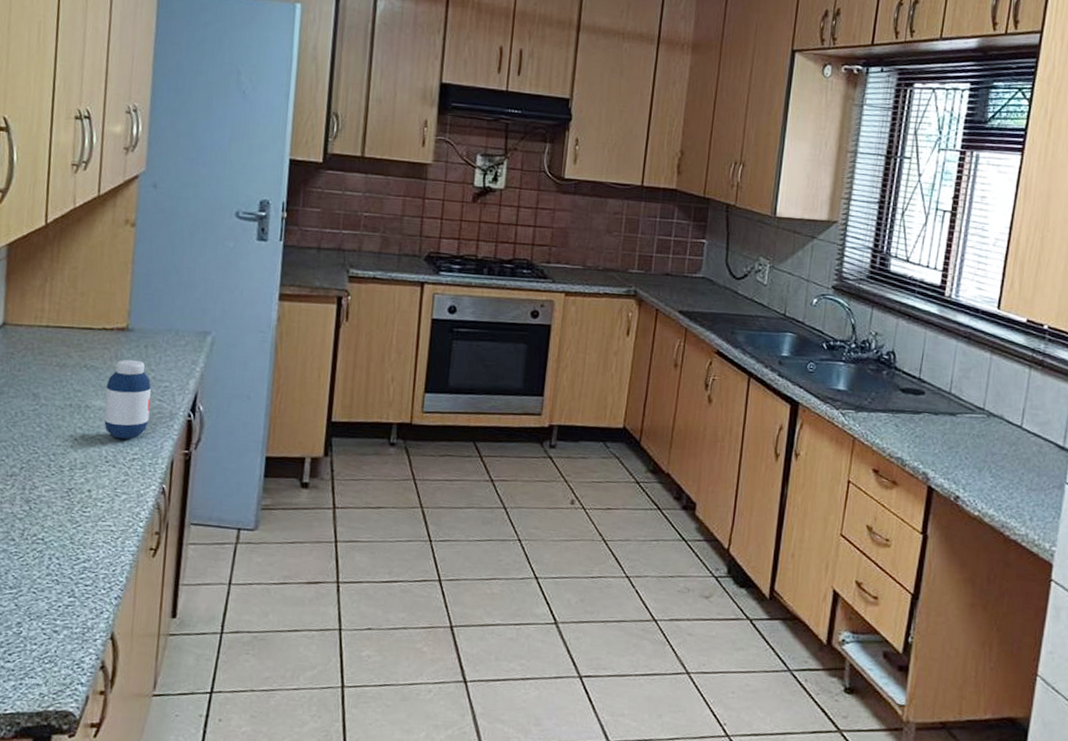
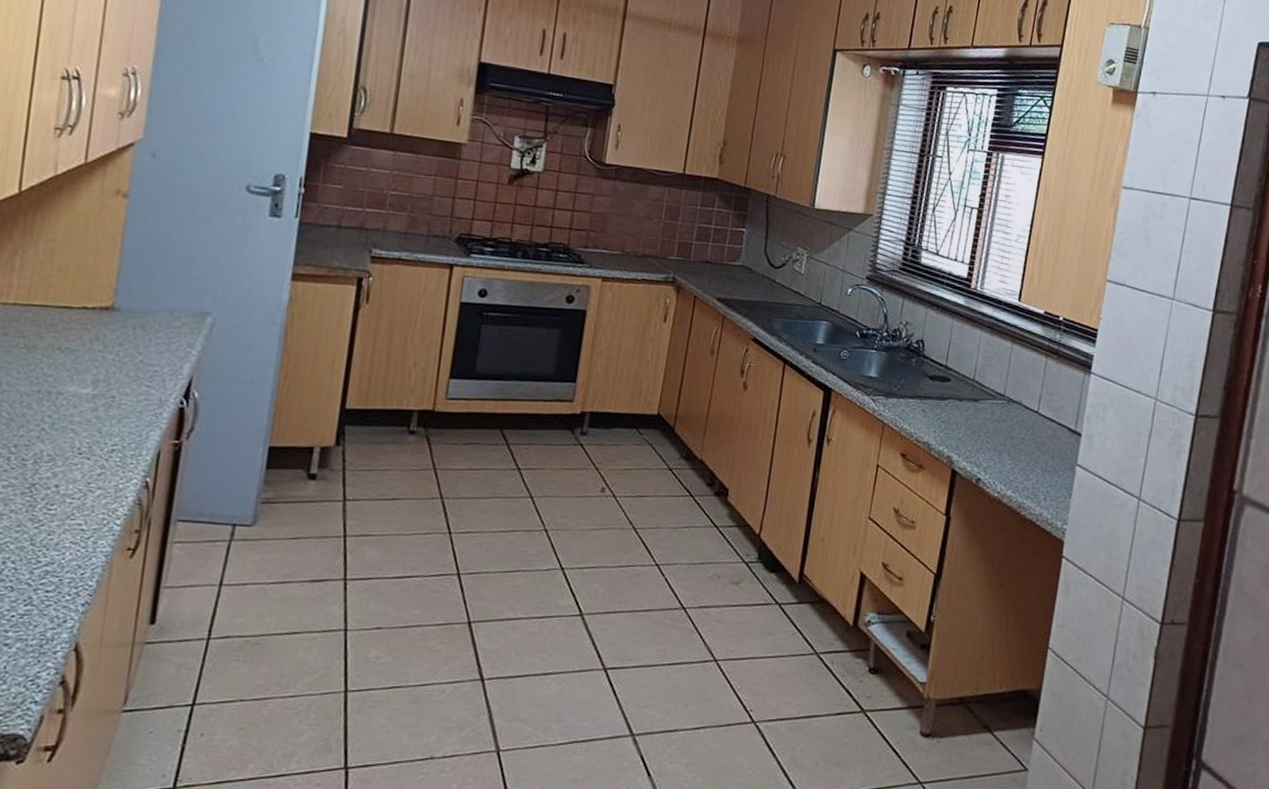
medicine bottle: present [104,359,151,439] -> none [79,341,138,429]

